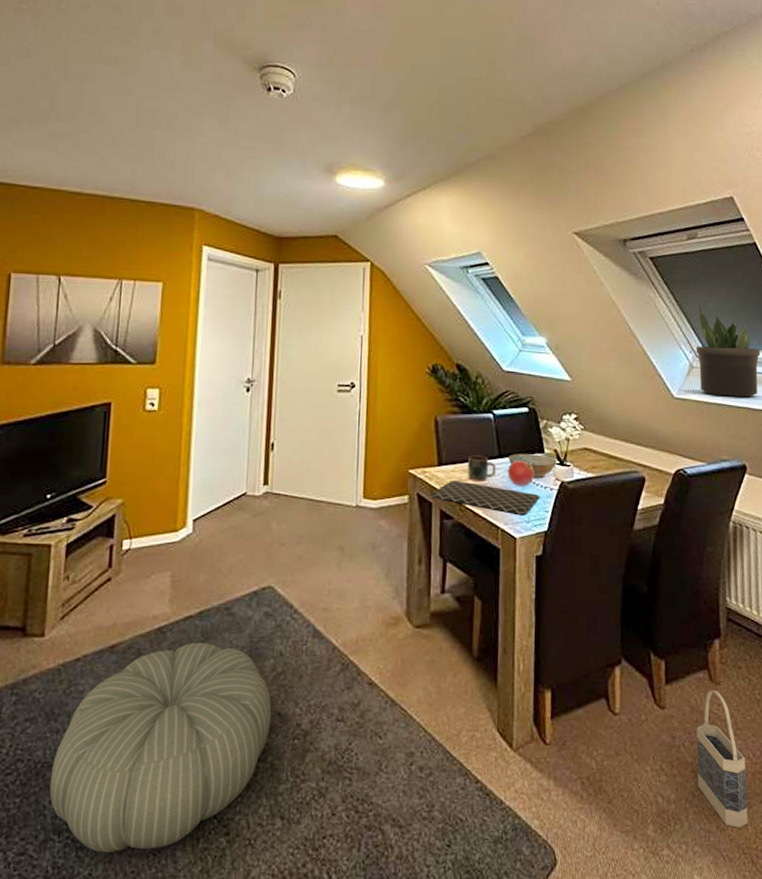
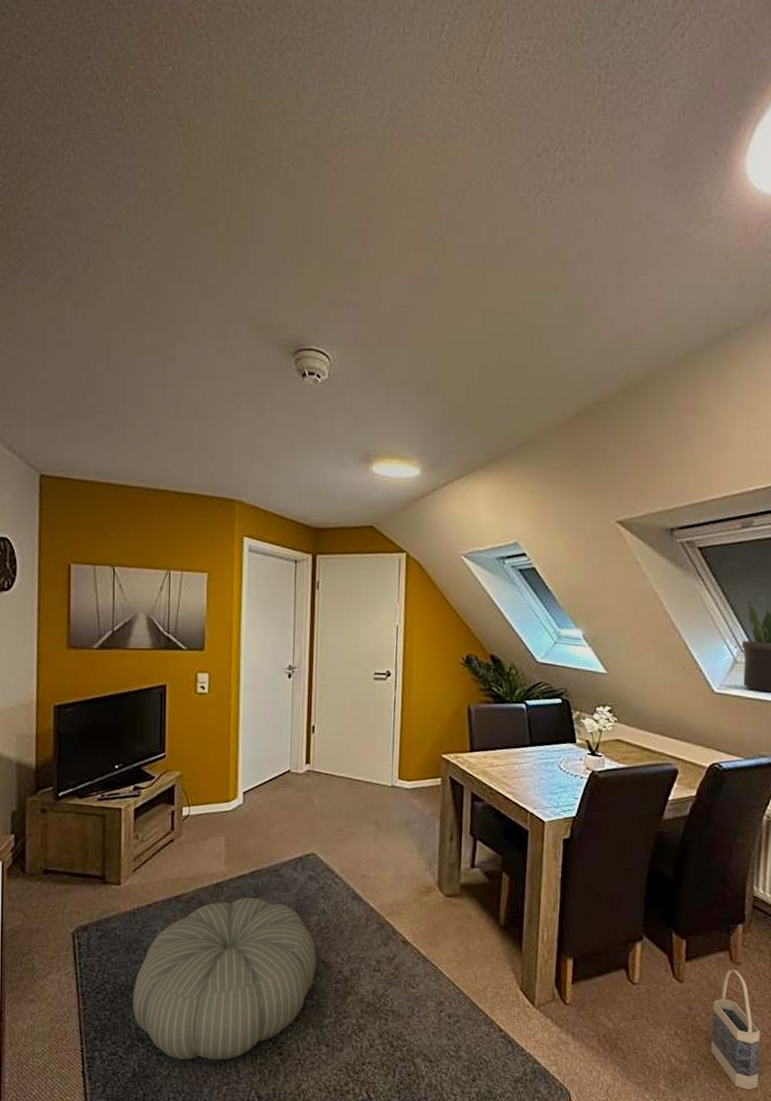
placemat: present [429,481,540,516] -> none [461,766,570,801]
mug: present [467,455,496,483] -> none [498,743,527,769]
bowl: present [508,454,557,478] -> none [539,743,588,766]
fruit: present [508,460,534,487] -> none [538,749,565,775]

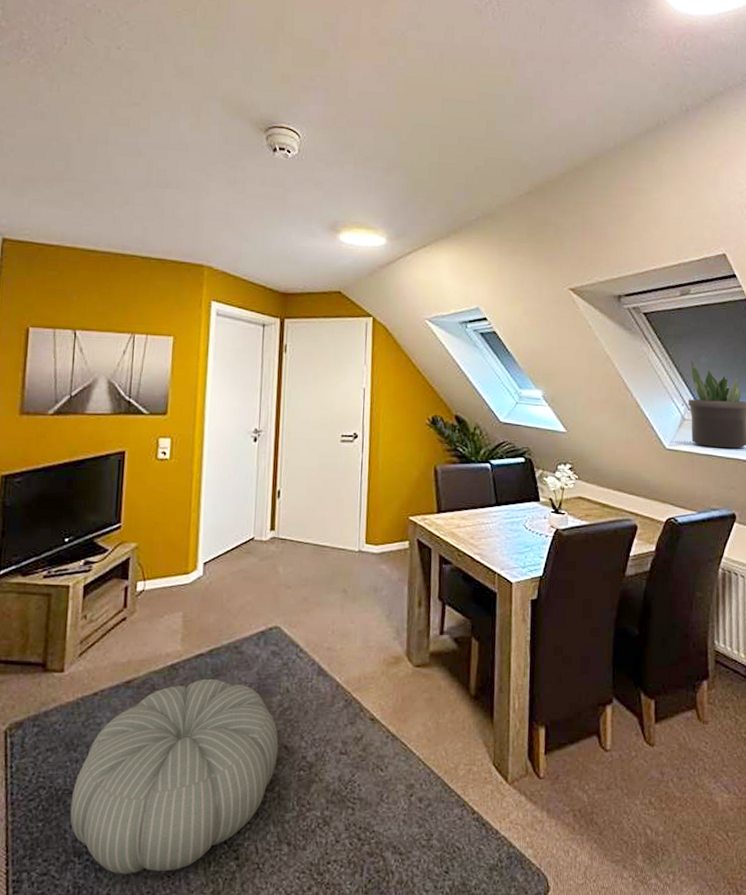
bag: present [710,969,761,1091] -> none [684,729,734,860]

